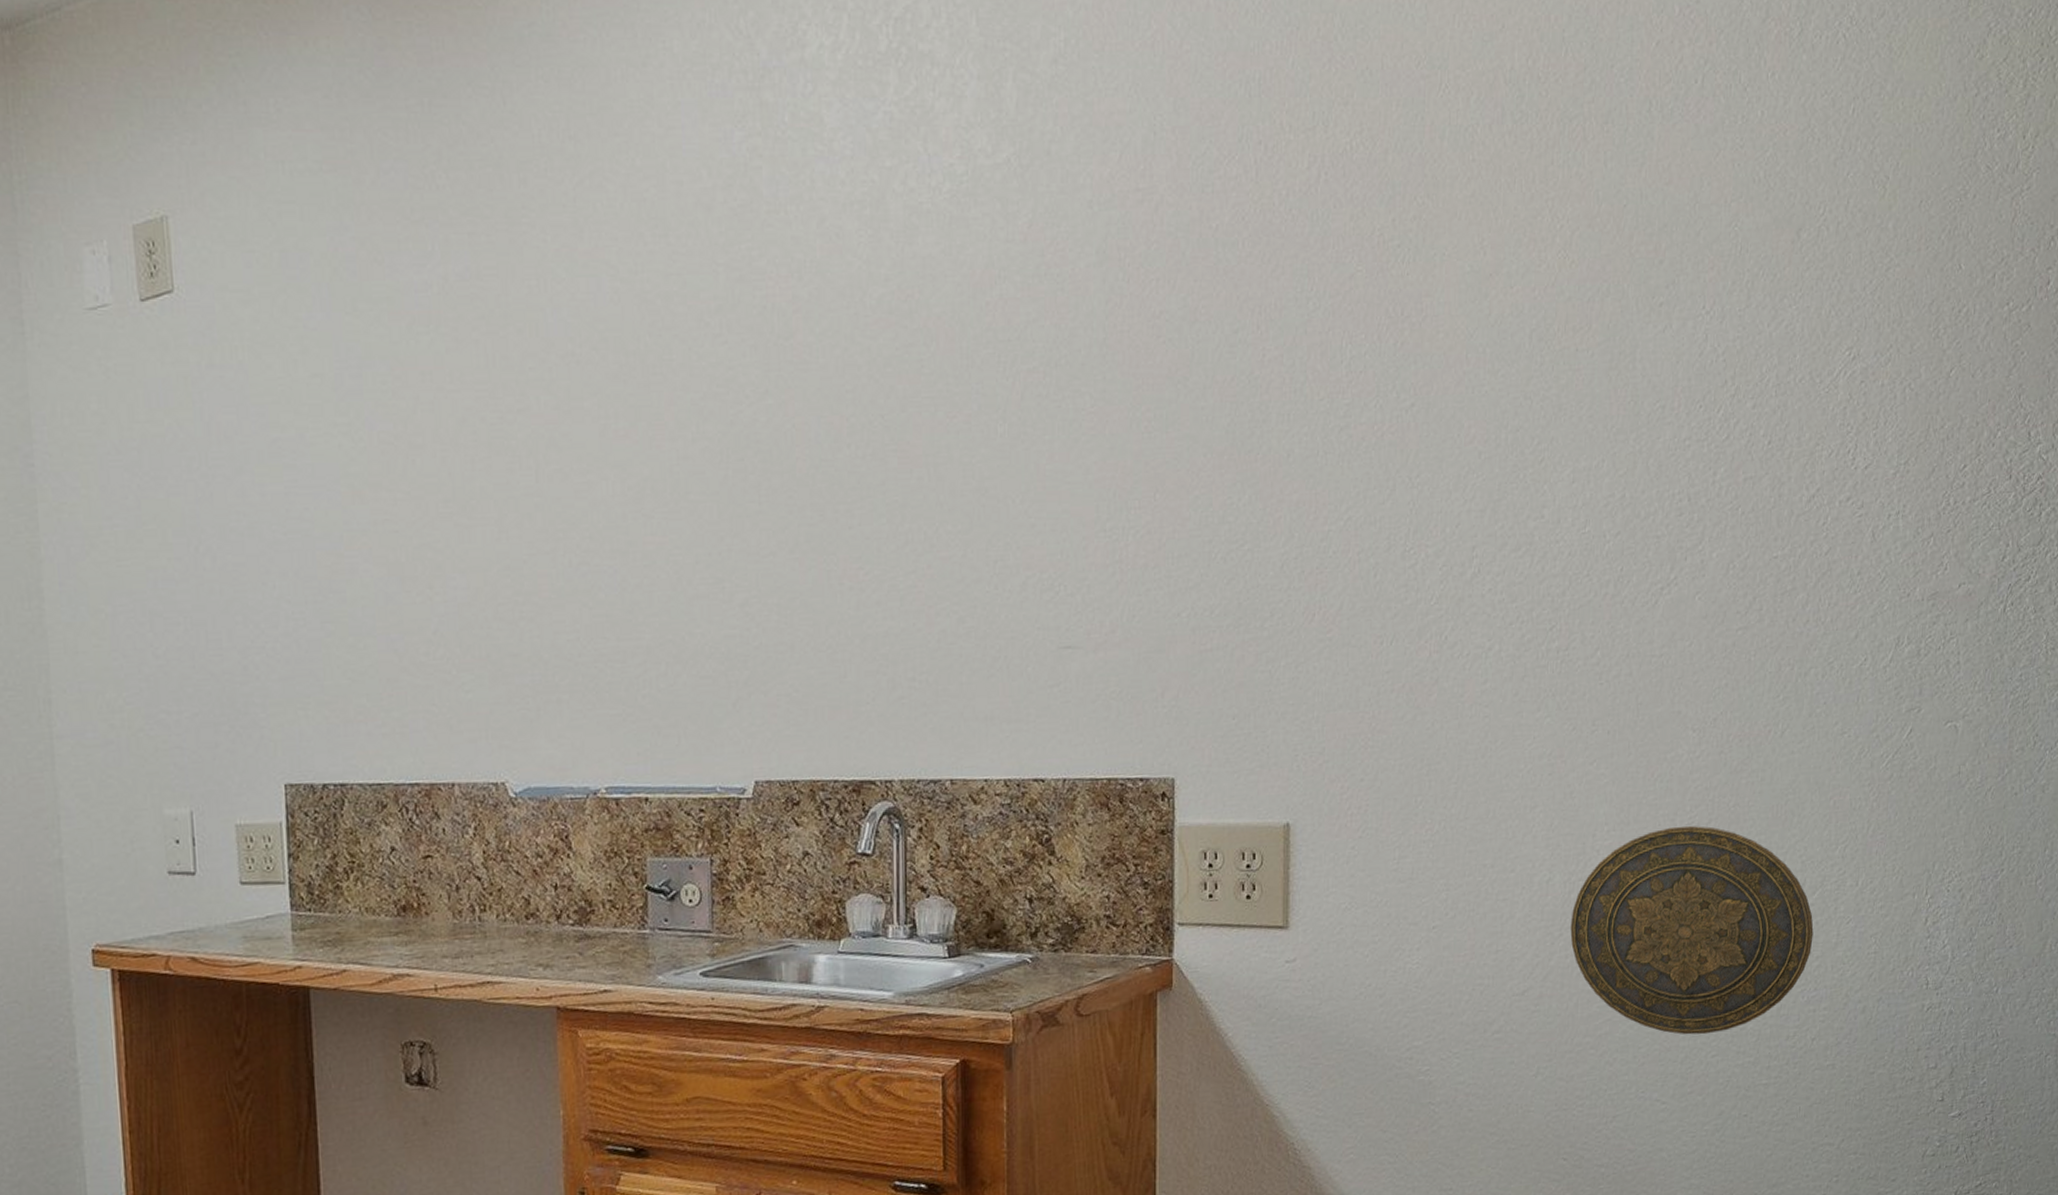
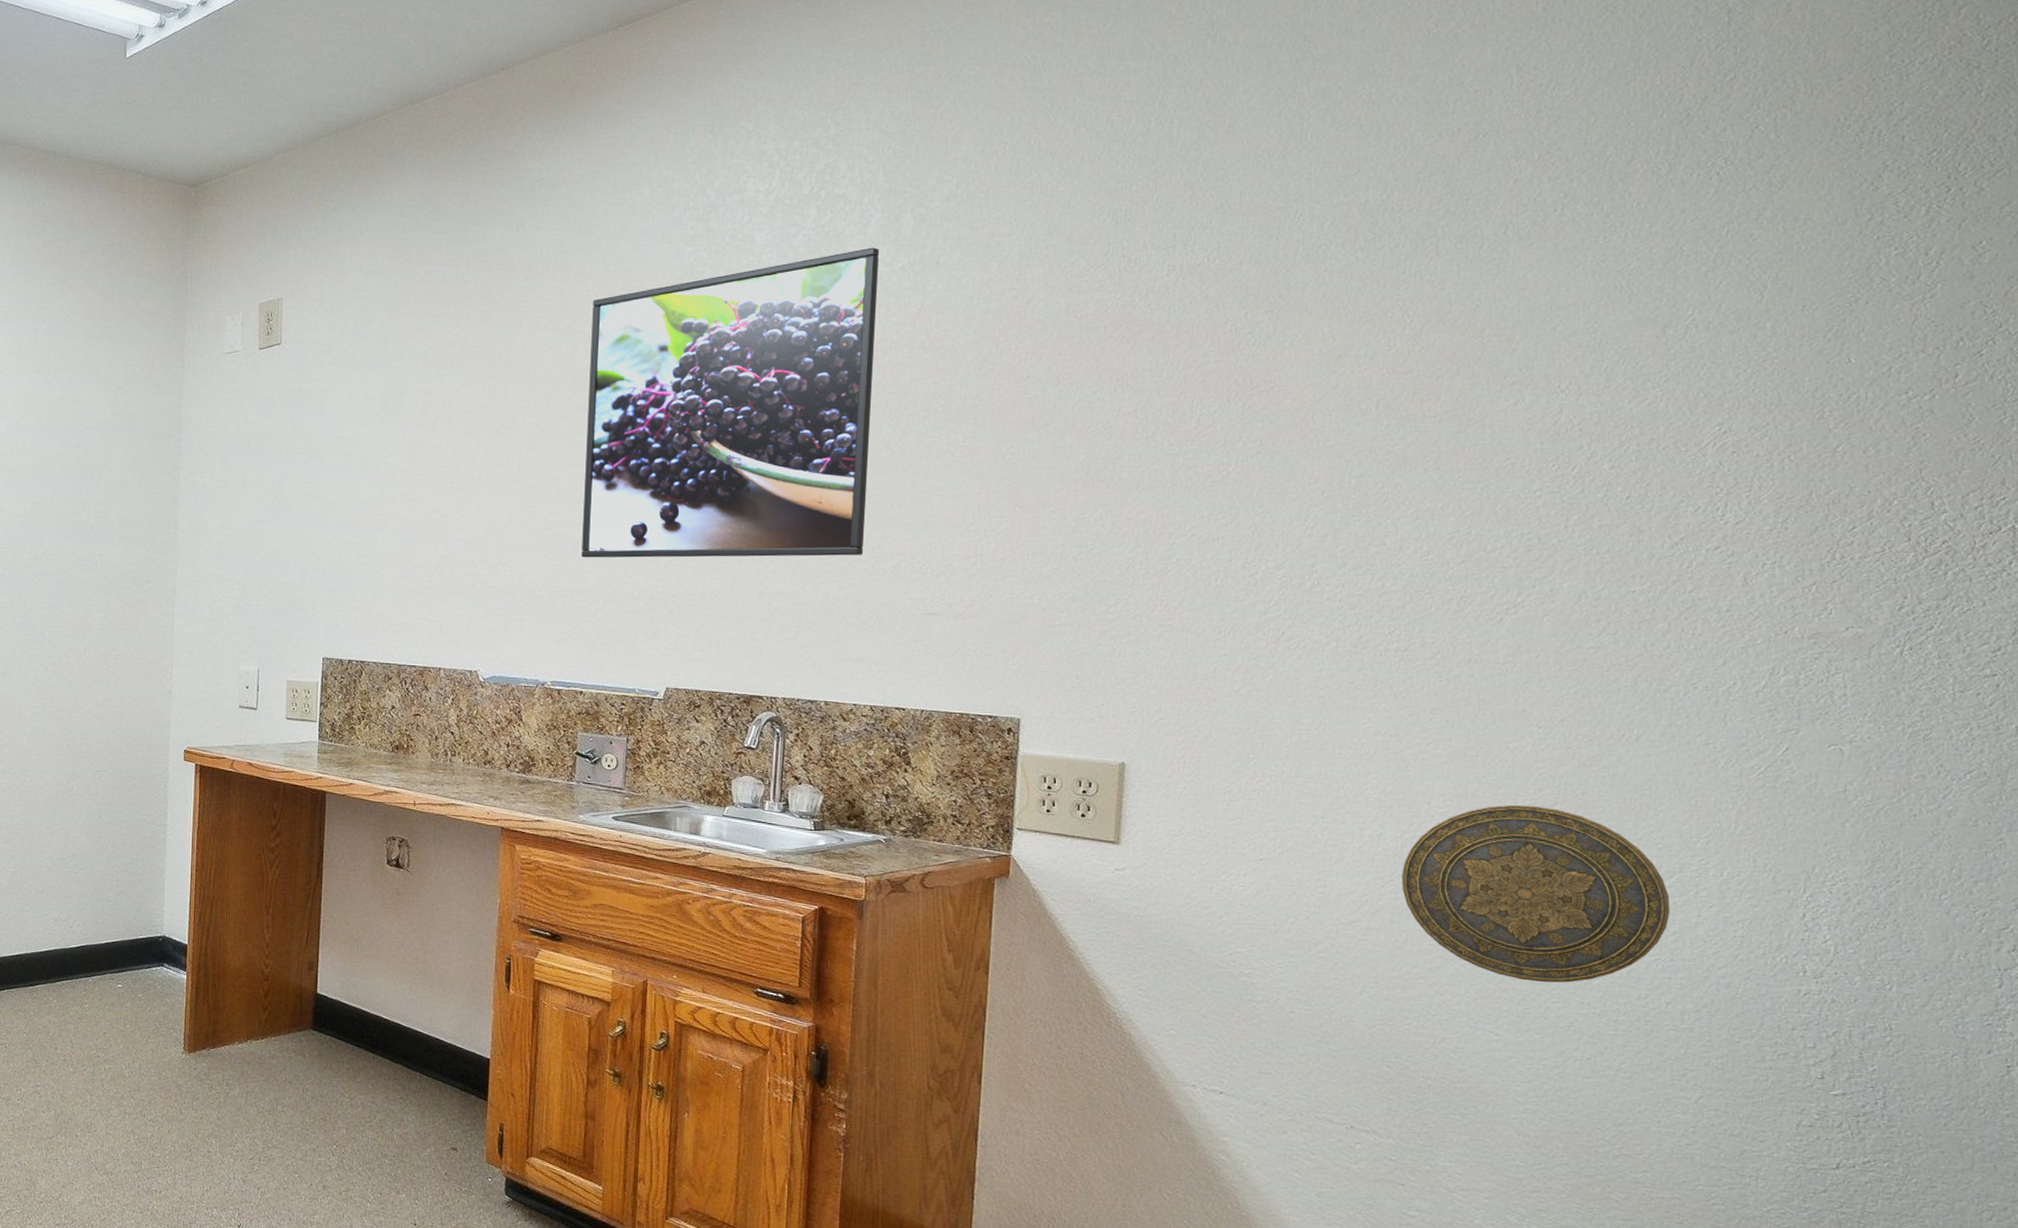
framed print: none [617,130,984,602] -> present [581,247,879,558]

